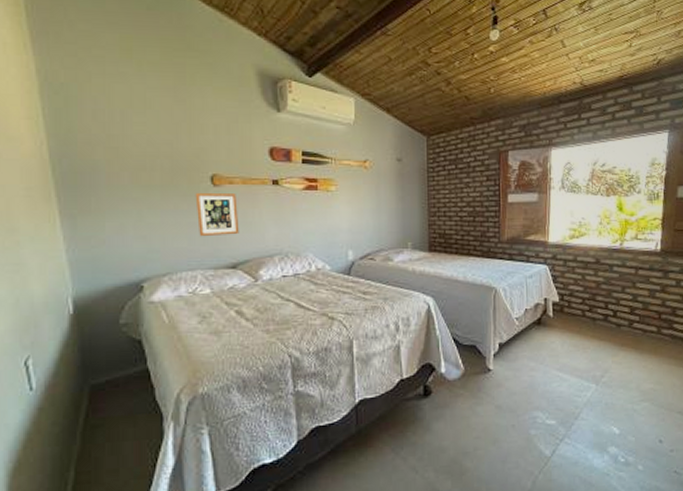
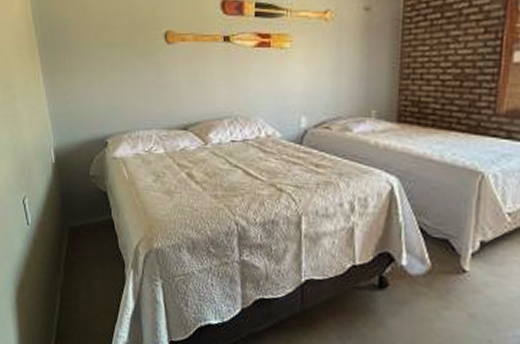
picture frame: present [195,192,240,237] -> none [151,50,191,97]

